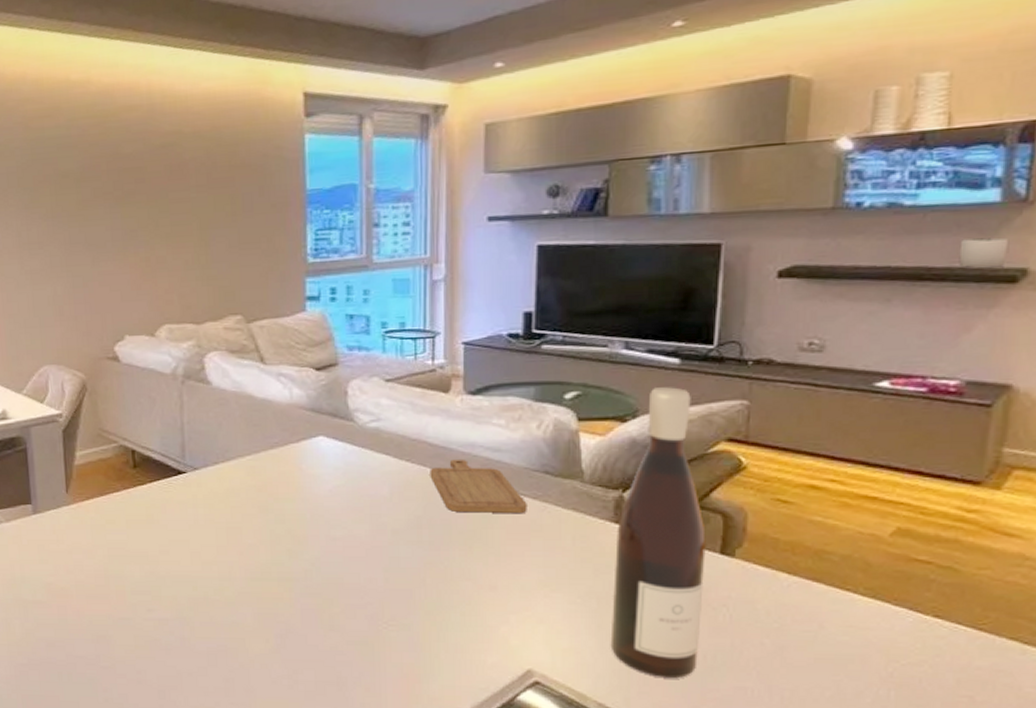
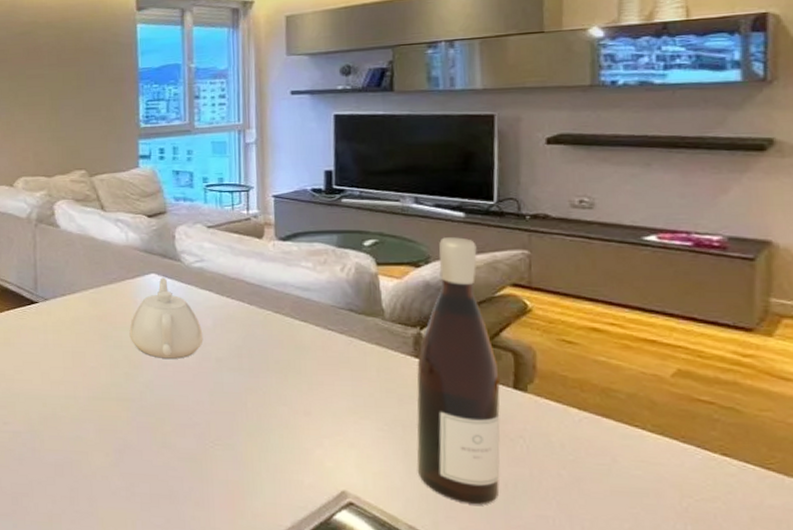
teapot: none [293,440,378,532] -> present [129,277,203,359]
chopping board: present [430,459,527,513] -> none [248,296,335,346]
planter: present [958,238,1010,269] -> none [708,112,754,138]

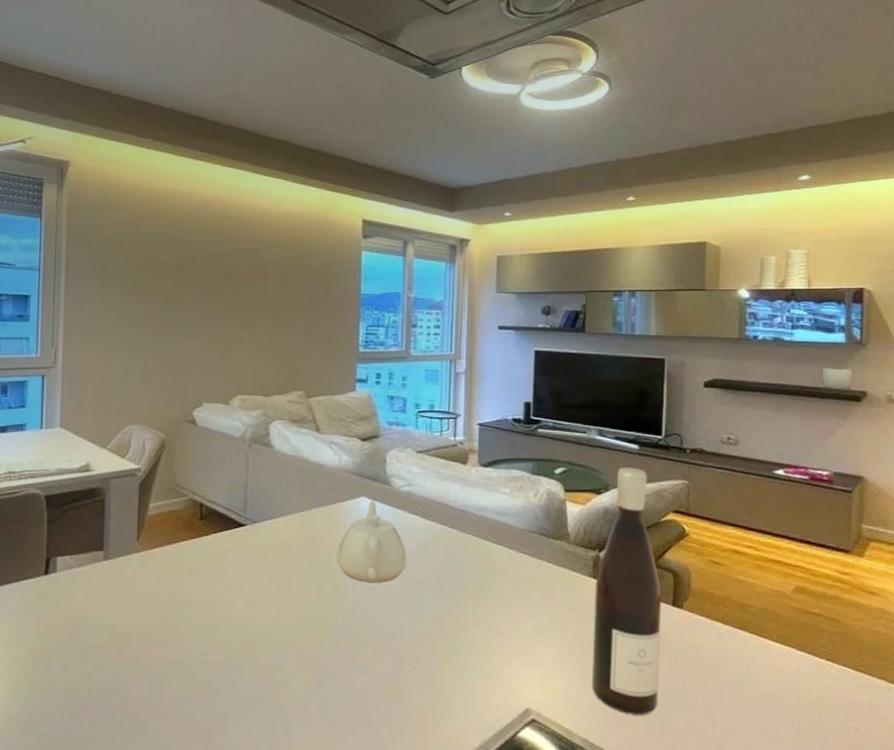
planter: none [708,112,754,138] -> present [822,368,853,390]

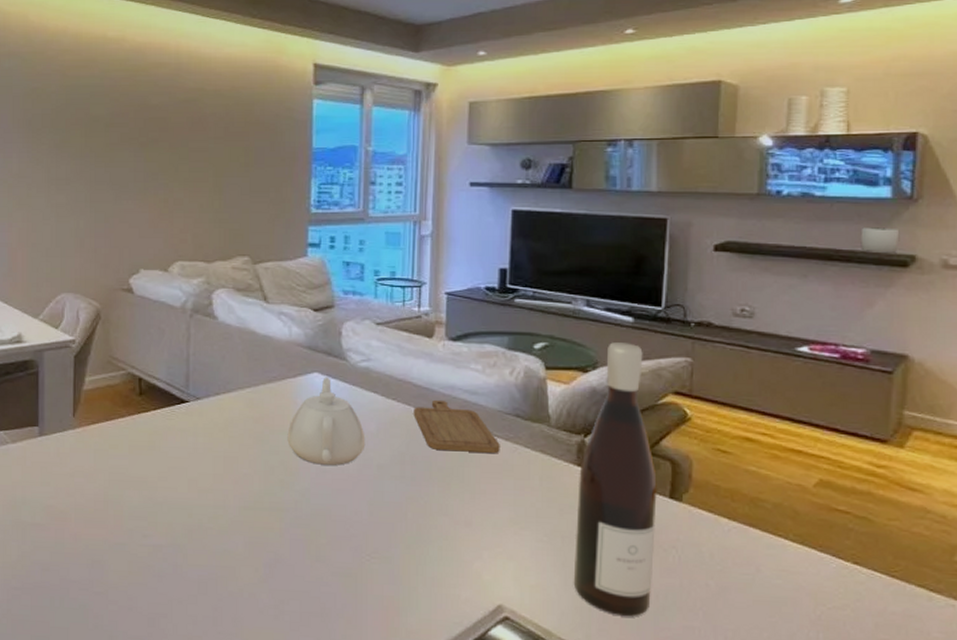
chopping board: none [450,520,526,568] -> present [413,399,500,453]

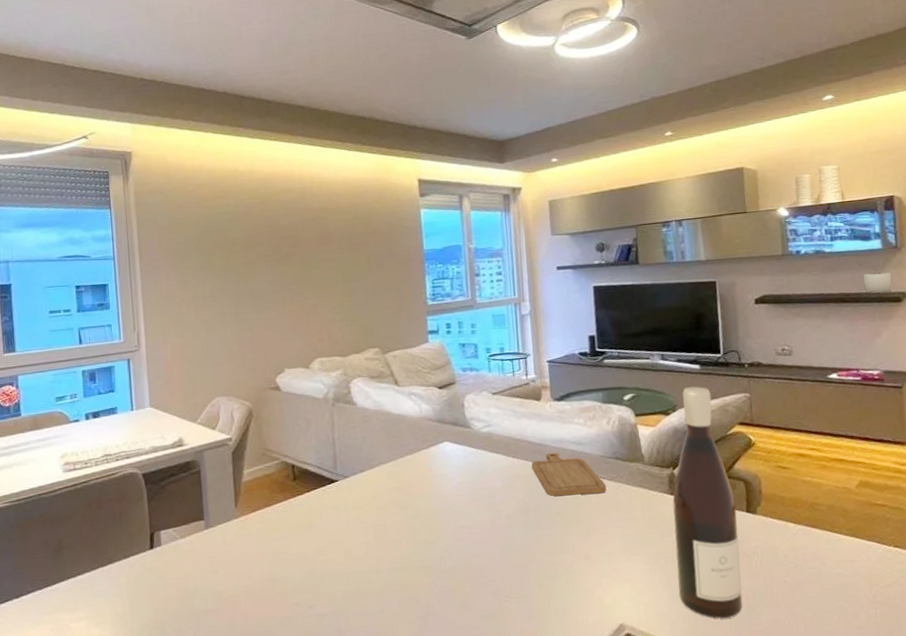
teapot: present [287,377,366,465] -> none [426,444,494,522]

